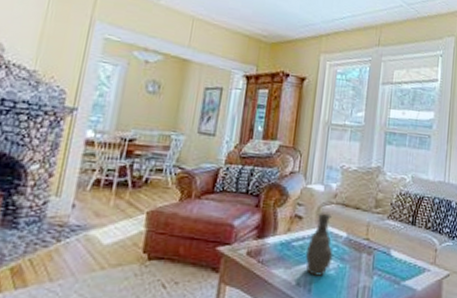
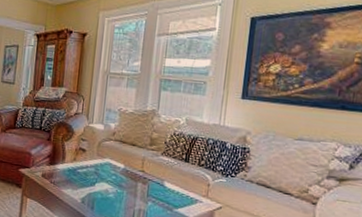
vase: present [305,212,333,276] -> none [88,147,112,198]

